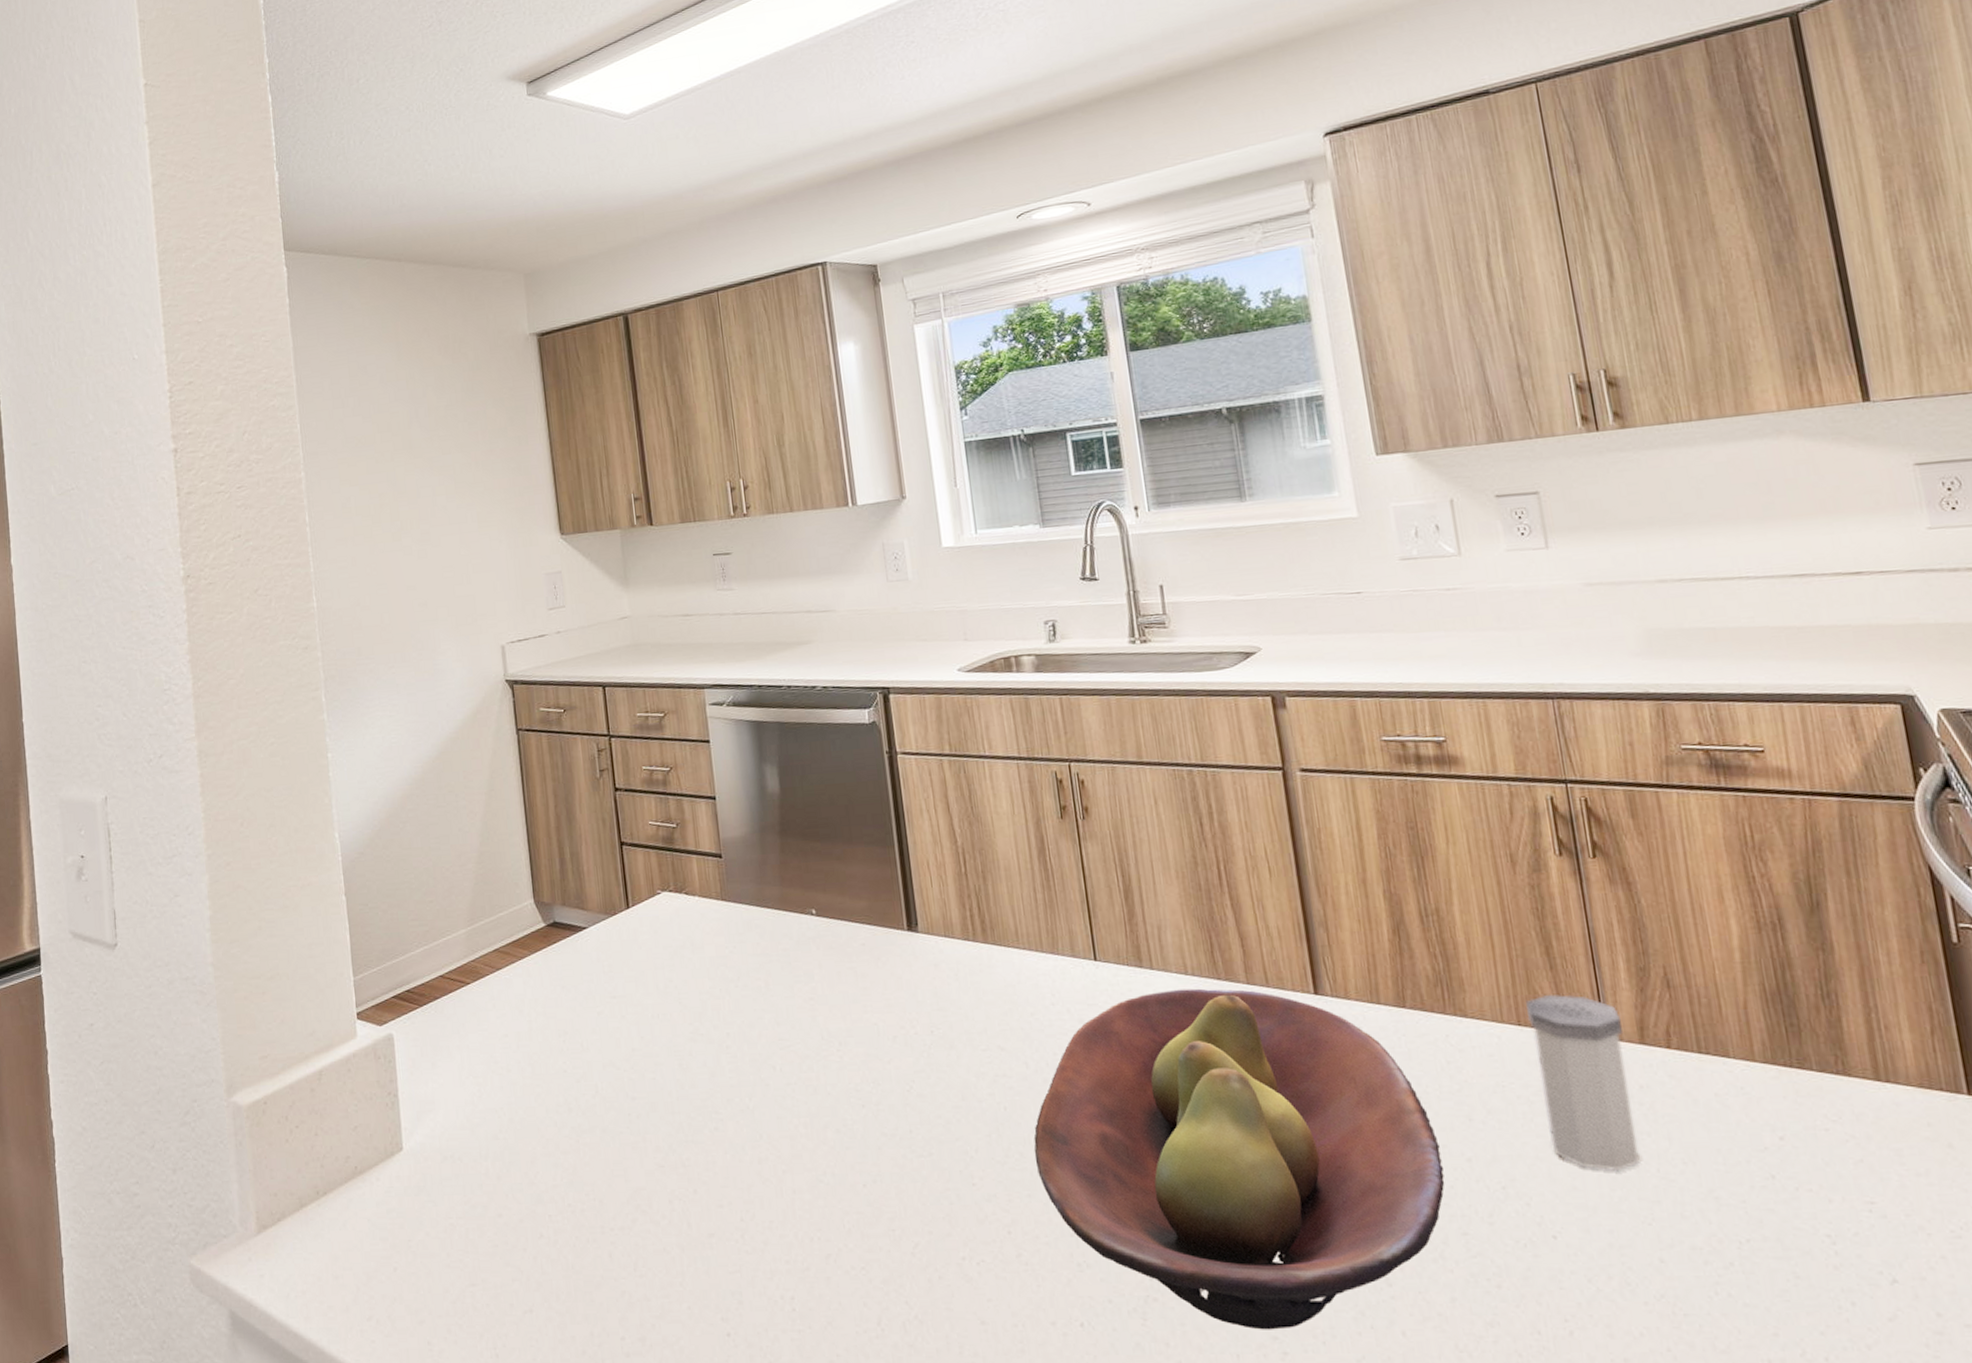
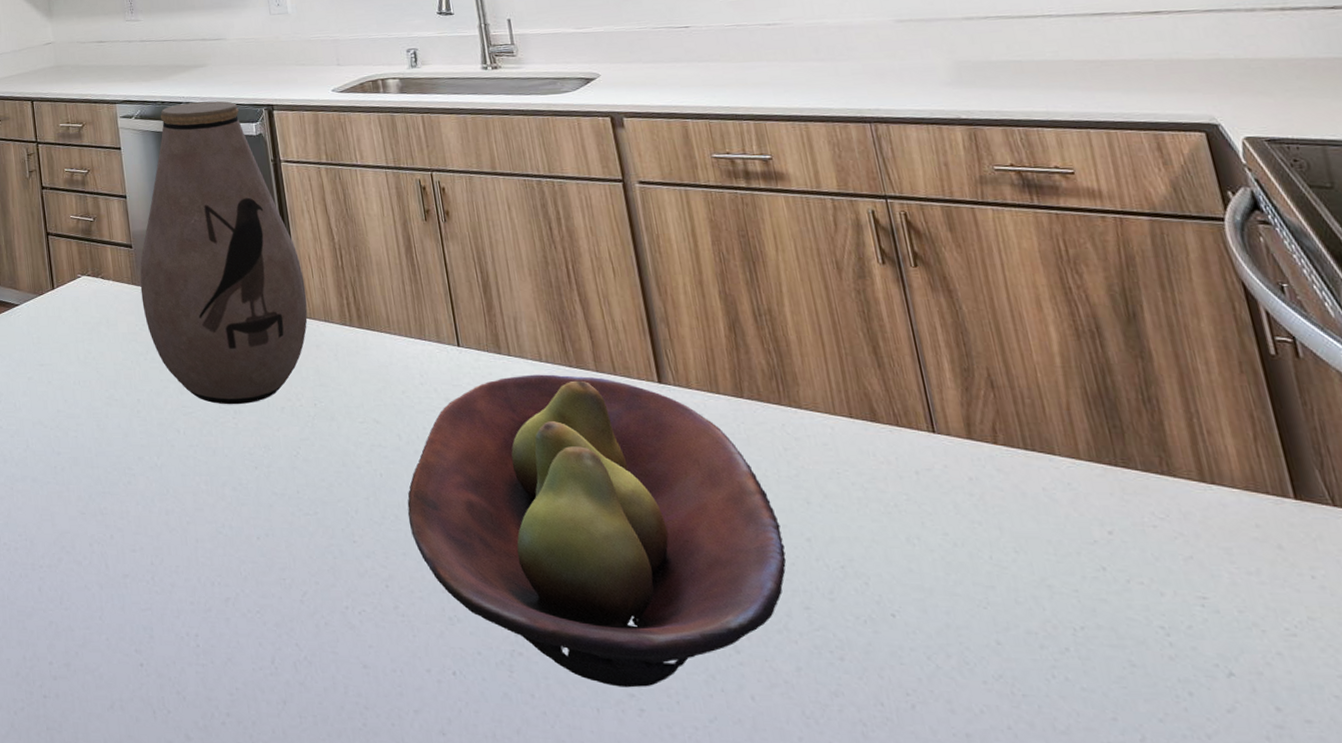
vase: none [731,683,925,1036] -> present [140,101,308,405]
salt shaker: present [1526,995,1640,1172] -> none [856,391,973,557]

